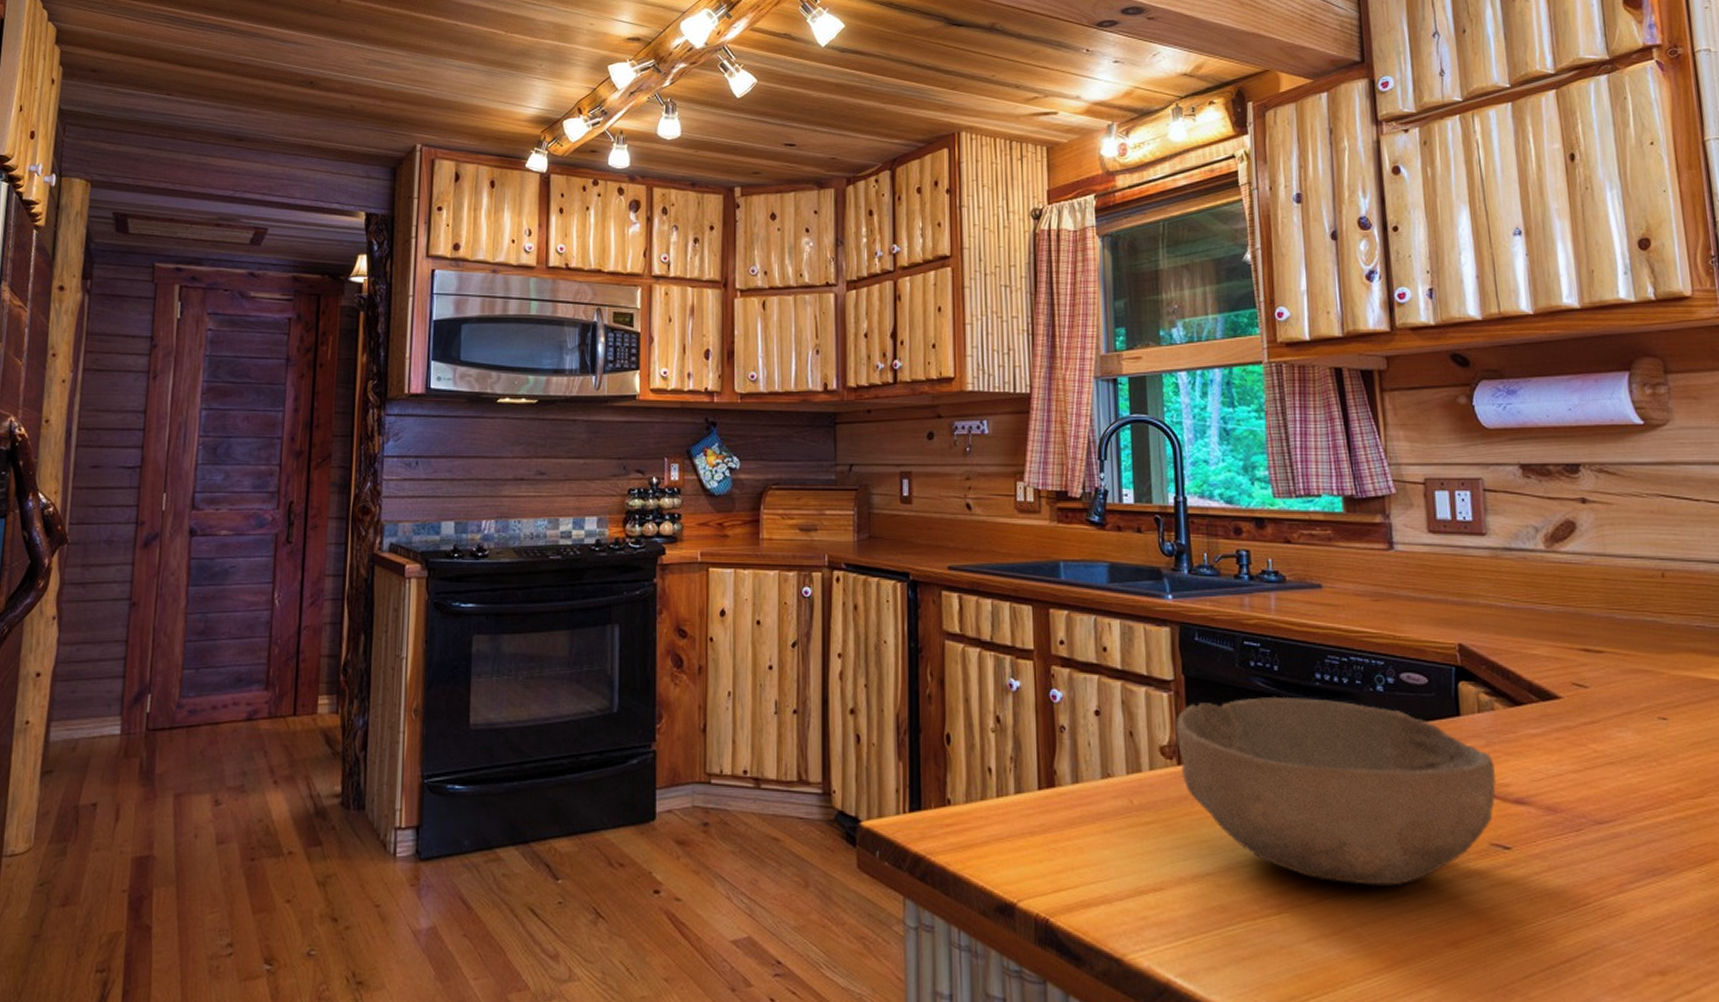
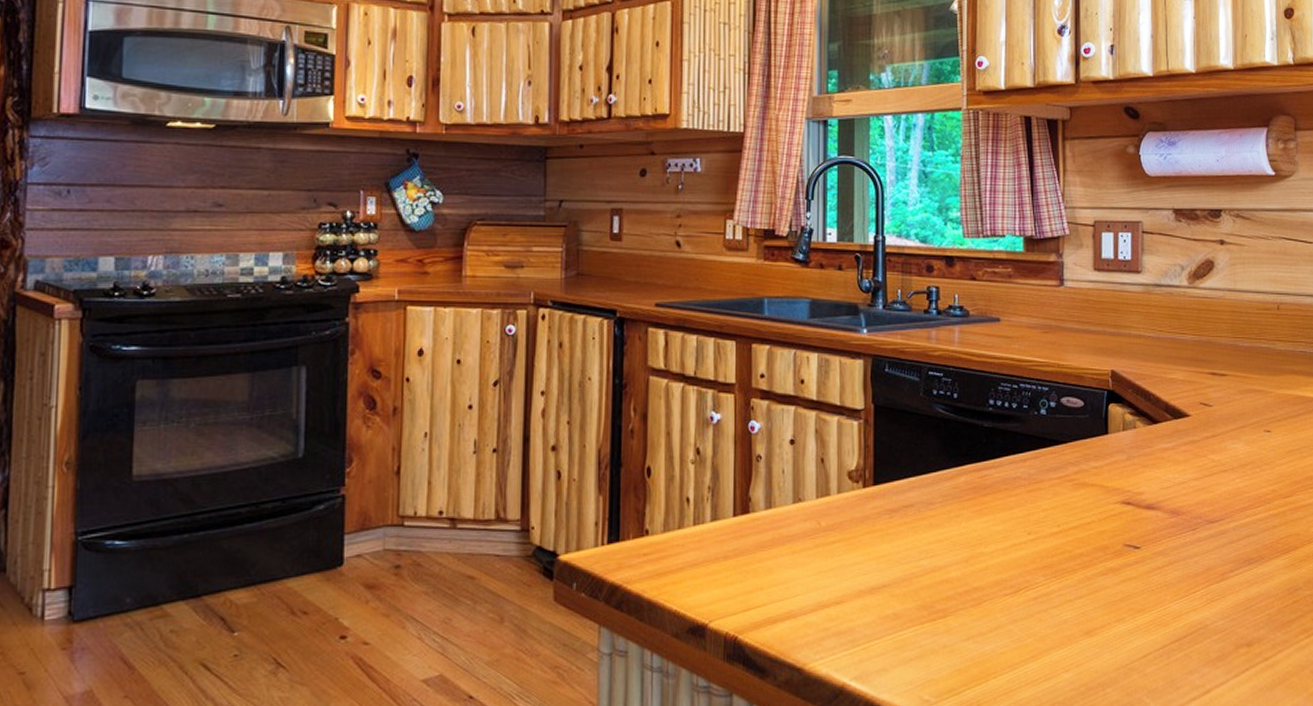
bowl: present [1175,696,1496,886] -> none [863,421,1132,587]

